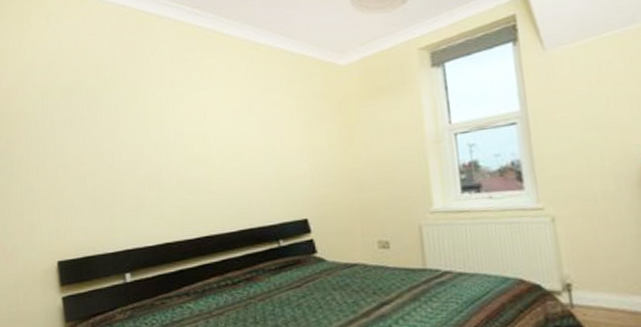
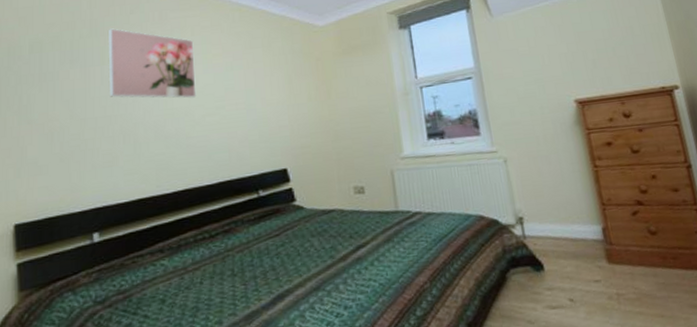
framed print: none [130,72,216,144] -> present [109,28,197,99]

